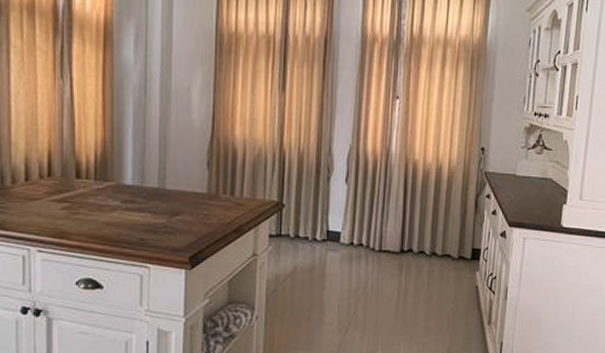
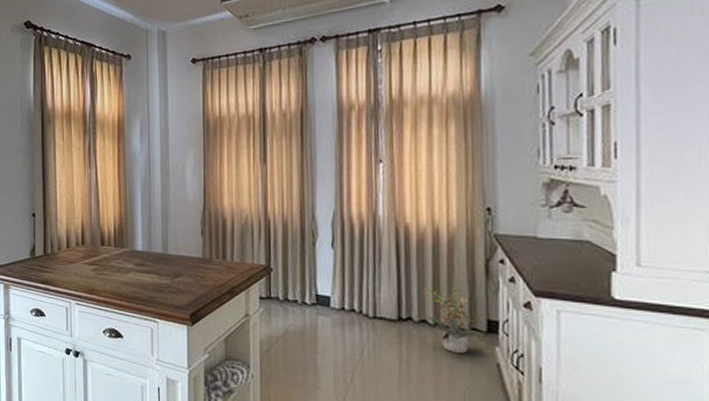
potted plant: none [421,219,469,280] -> present [420,286,485,354]

